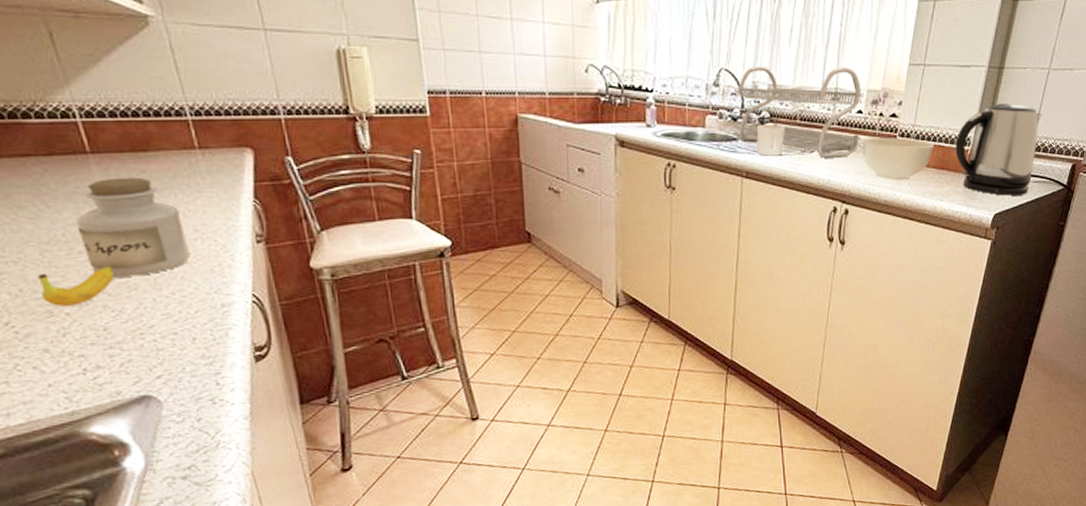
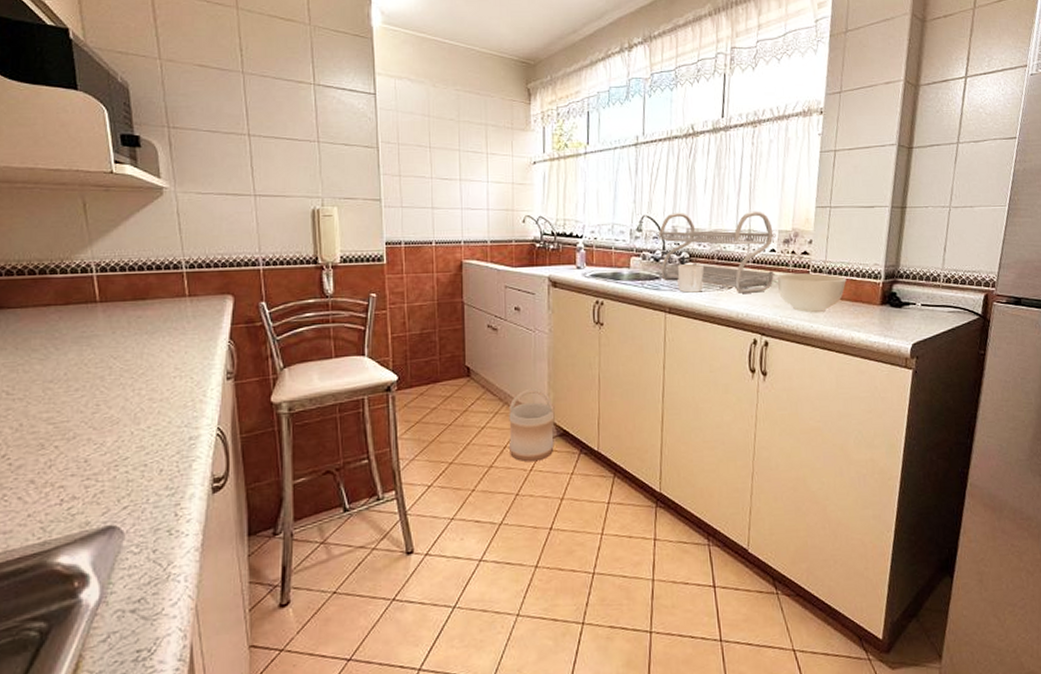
fruit: present [38,266,115,307] -> none [37,402,102,440]
jar: present [76,177,191,277] -> none [77,322,170,412]
bucket: none [574,255,623,331] -> present [508,388,555,462]
kettle: present [955,103,1042,196] -> none [866,238,949,326]

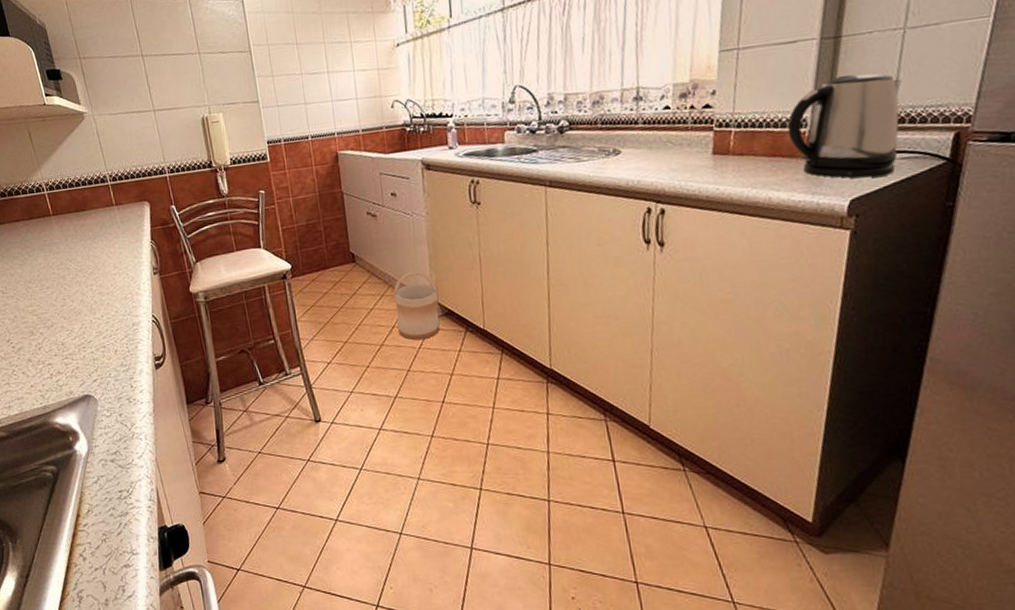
dish rack: present [657,211,775,293] -> none [532,64,671,159]
mug: present [677,264,705,293] -> none [556,131,587,164]
bowl: present [778,273,847,312] -> none [674,128,761,174]
kettle: none [866,238,949,326] -> present [787,73,902,179]

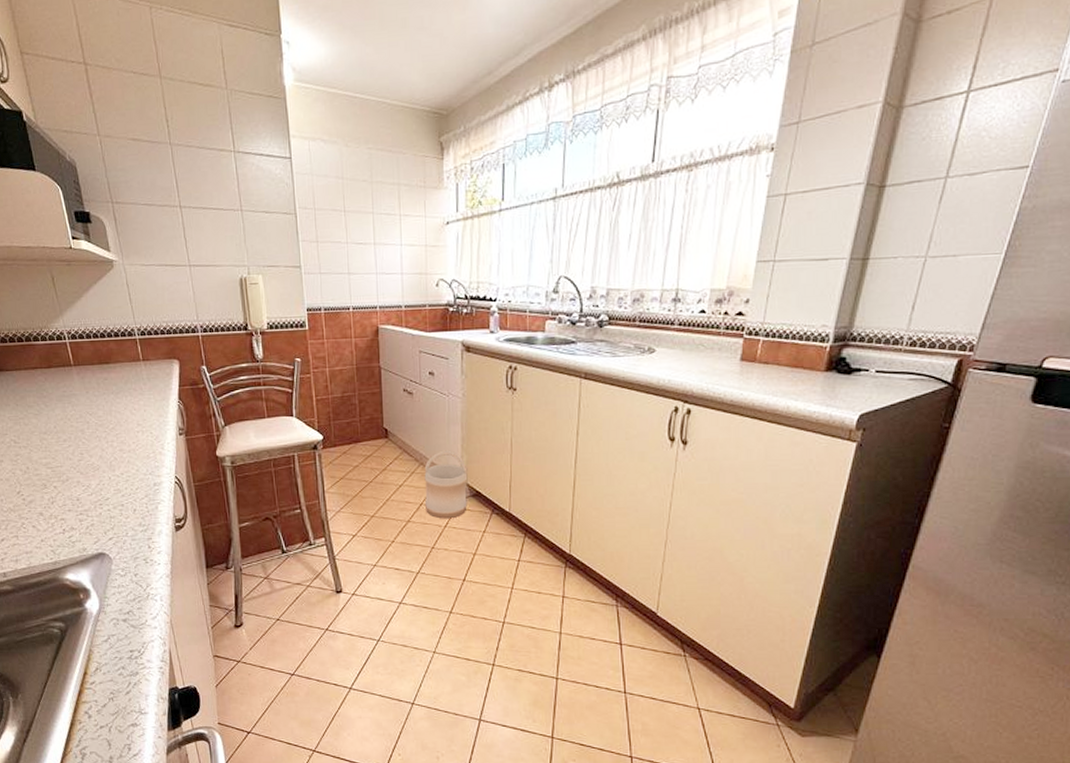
kettle: present [787,73,902,179] -> none [811,295,918,395]

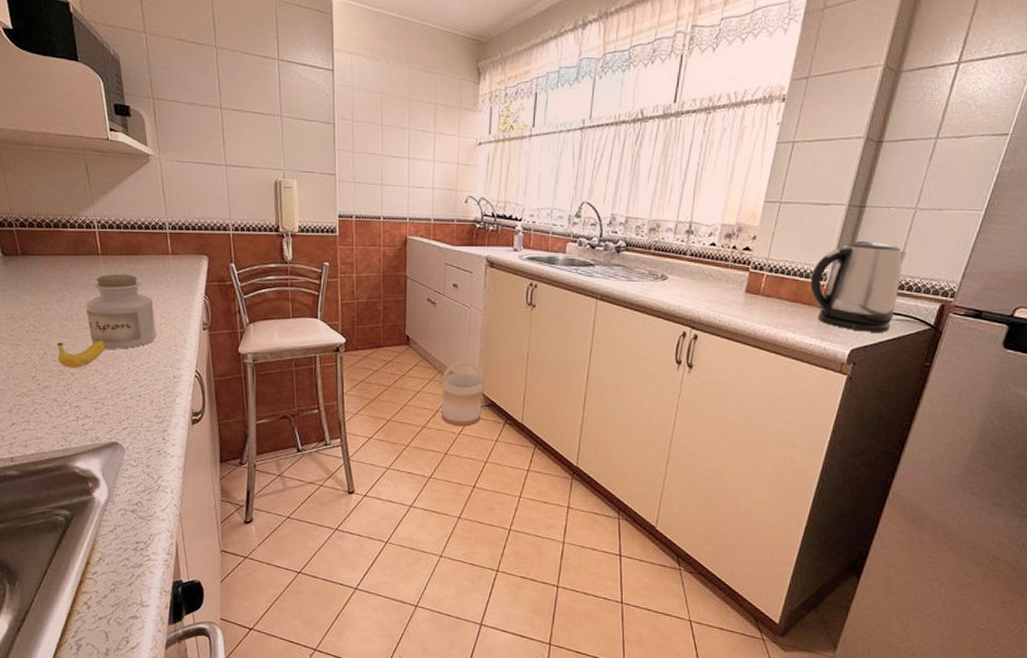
fruit: none [38,451,85,481] -> present [57,340,105,368]
jar: none [63,383,135,460] -> present [86,273,157,349]
kettle: none [811,295,918,395] -> present [810,240,907,333]

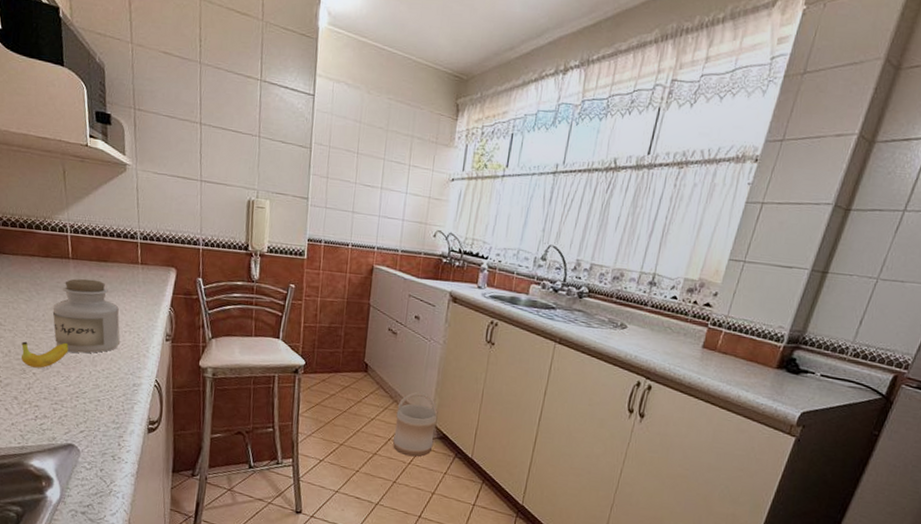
kettle: present [810,240,907,333] -> none [766,306,865,399]

